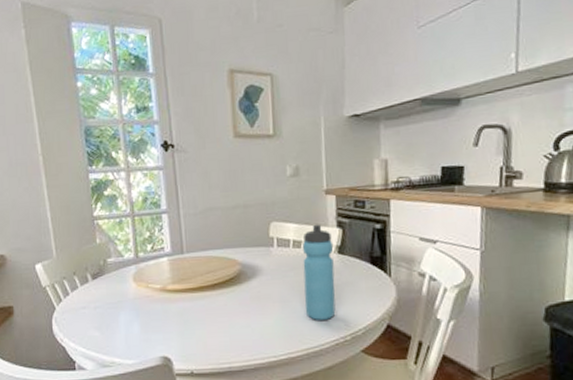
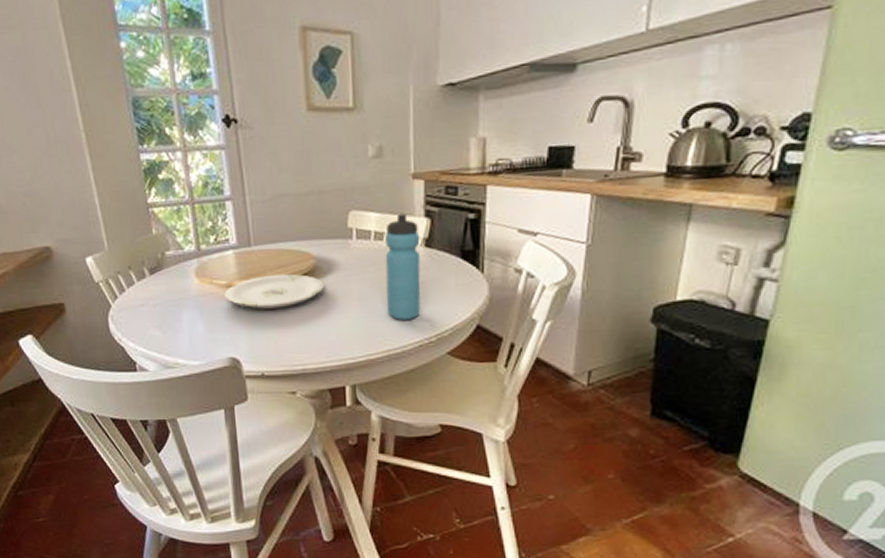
plate: none [159,278,249,311] -> present [224,273,324,309]

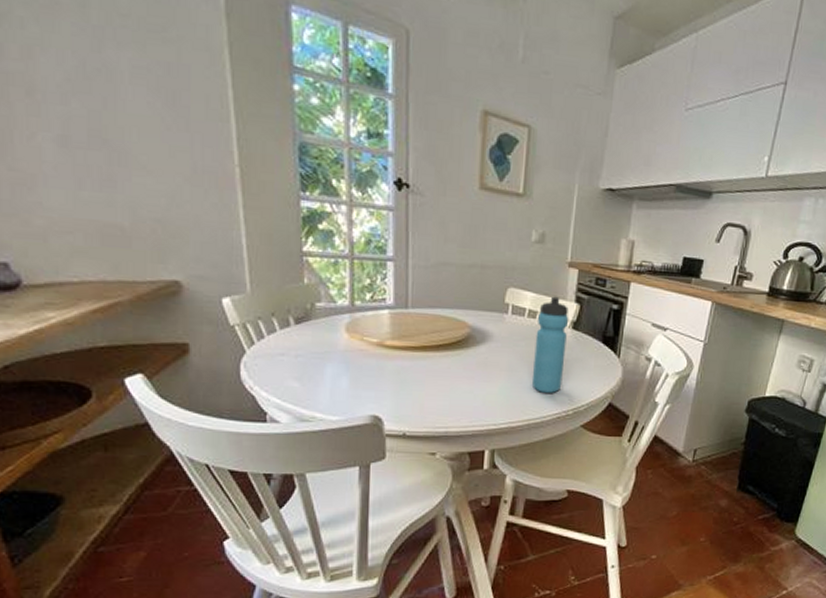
plate: present [224,273,324,309] -> none [374,338,476,371]

